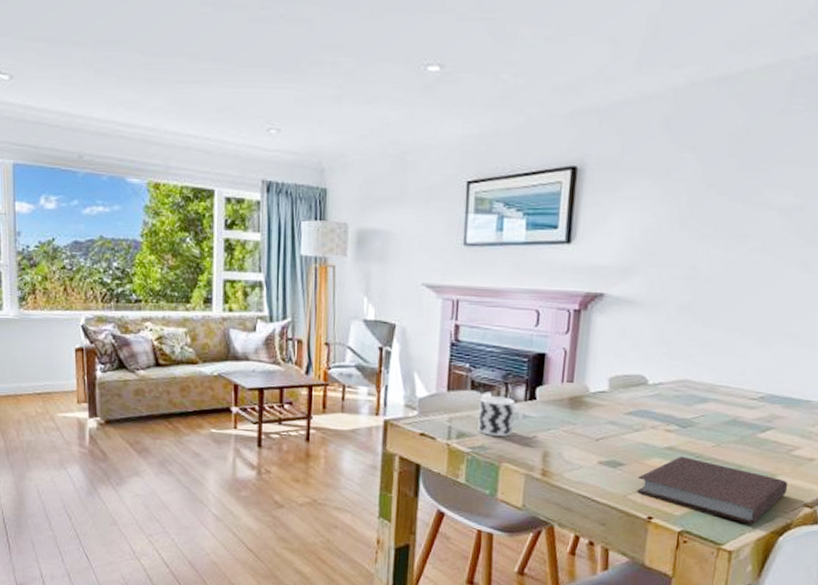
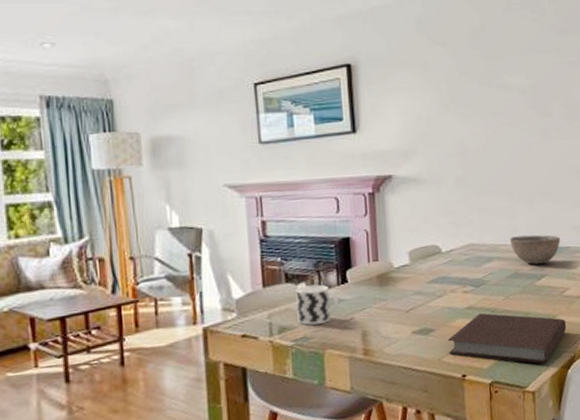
bowl: none [734,379,800,415] -> present [510,235,560,265]

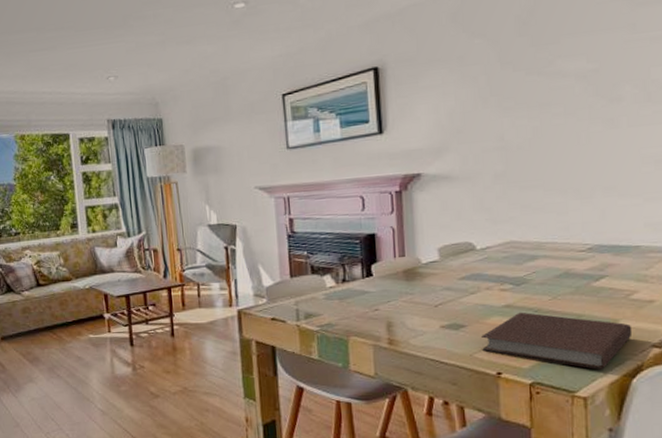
cup: present [295,284,339,325] -> none [321,277,364,313]
bowl: present [510,235,560,265] -> none [560,232,627,264]

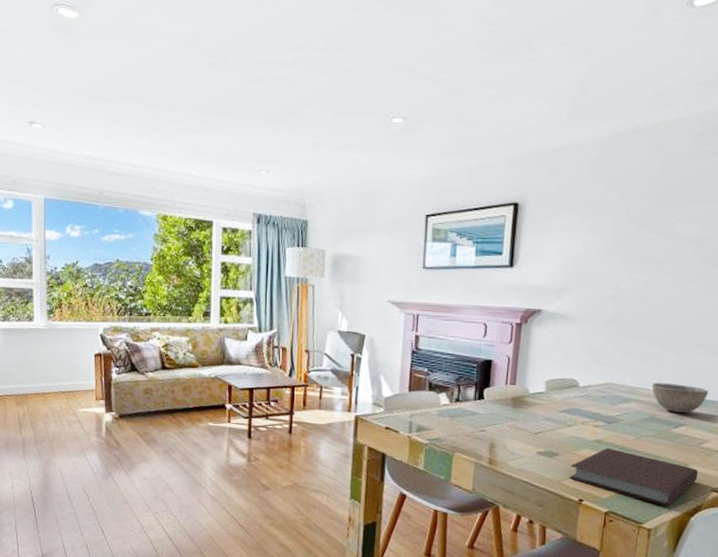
bowl: none [560,232,627,264] -> present [652,383,708,413]

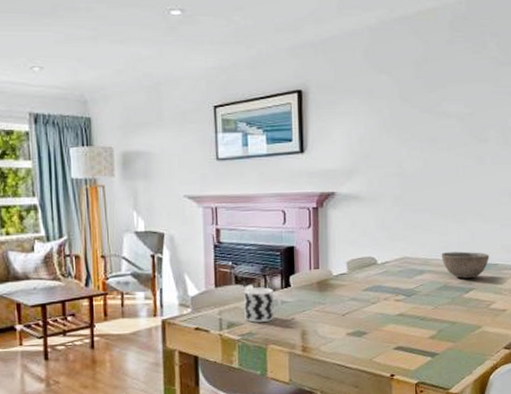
cup: none [434,396,474,430] -> present [244,287,282,323]
notebook: present [568,447,699,506] -> none [378,320,491,369]

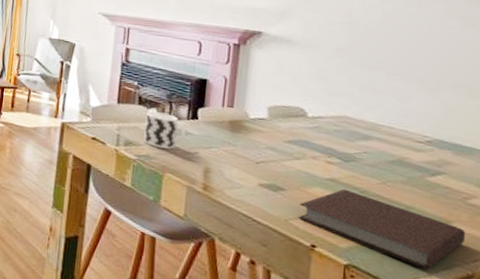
notebook: none [378,320,491,369] -> present [297,188,466,269]
bowl: present [442,251,489,279] -> none [398,121,472,161]

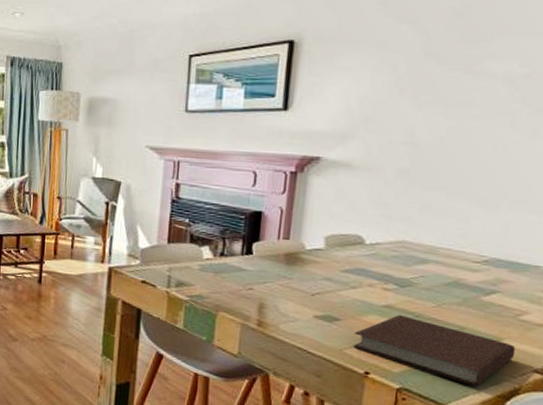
cup: present [144,111,186,149] -> none [196,249,240,287]

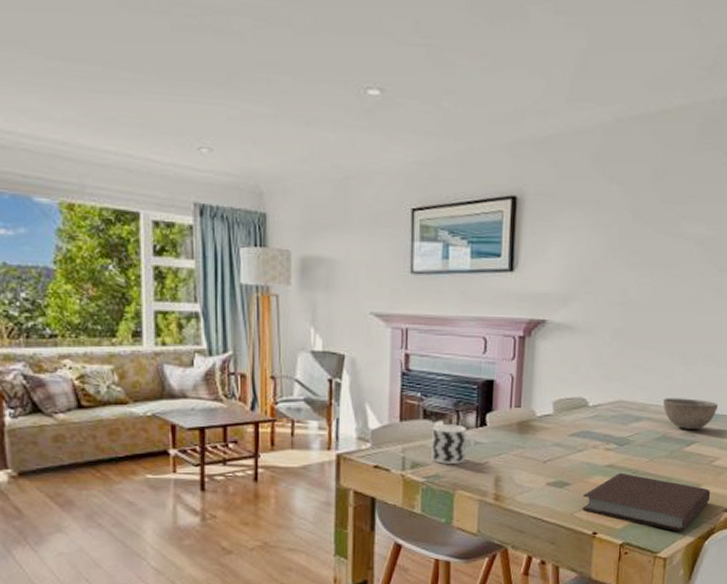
cup: none [196,249,240,287] -> present [431,424,476,464]
bowl: none [456,242,528,279] -> present [663,398,718,429]

